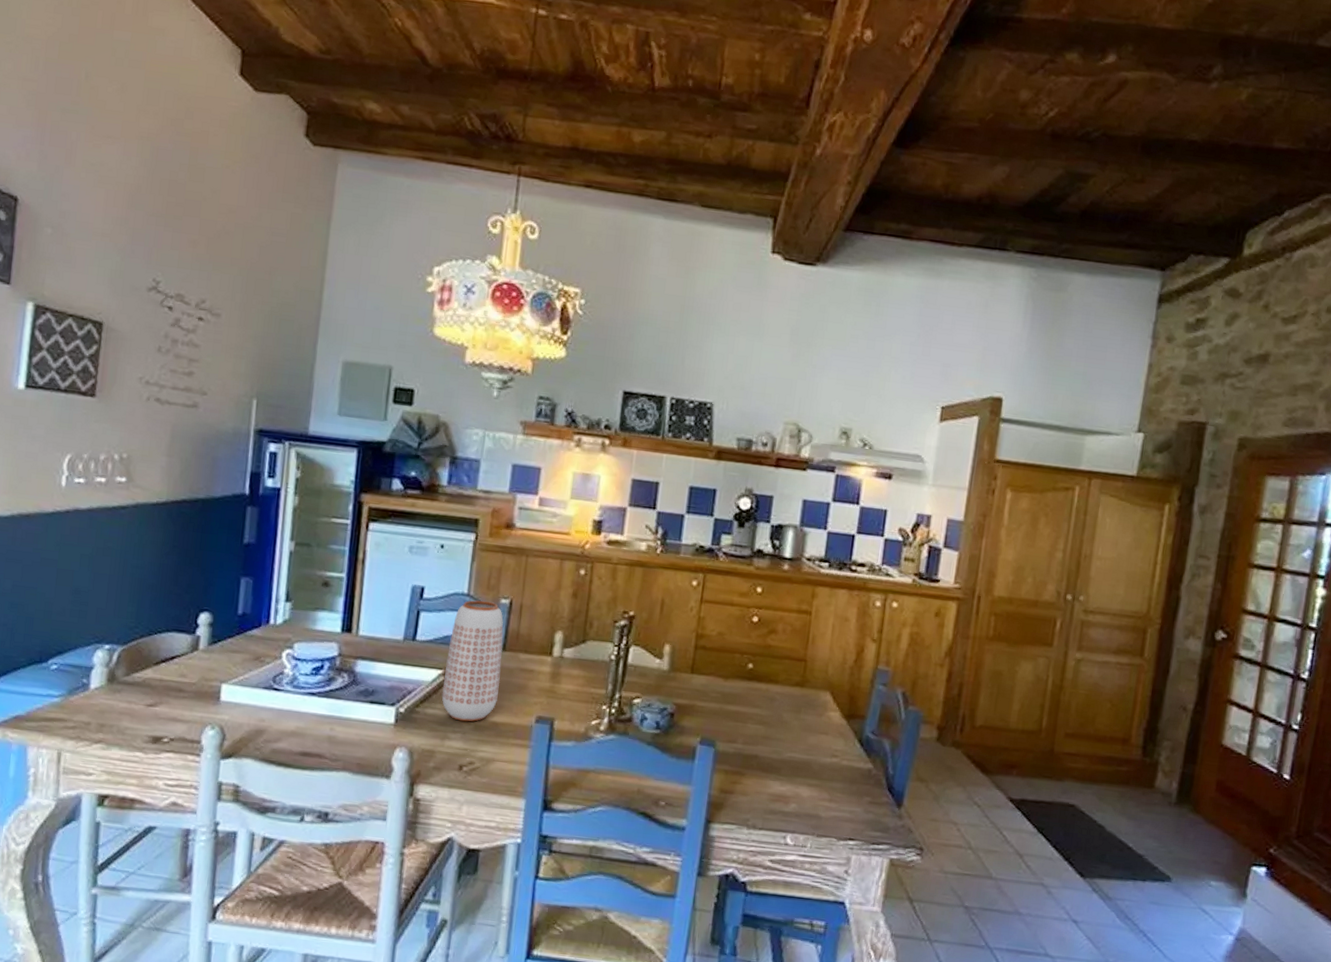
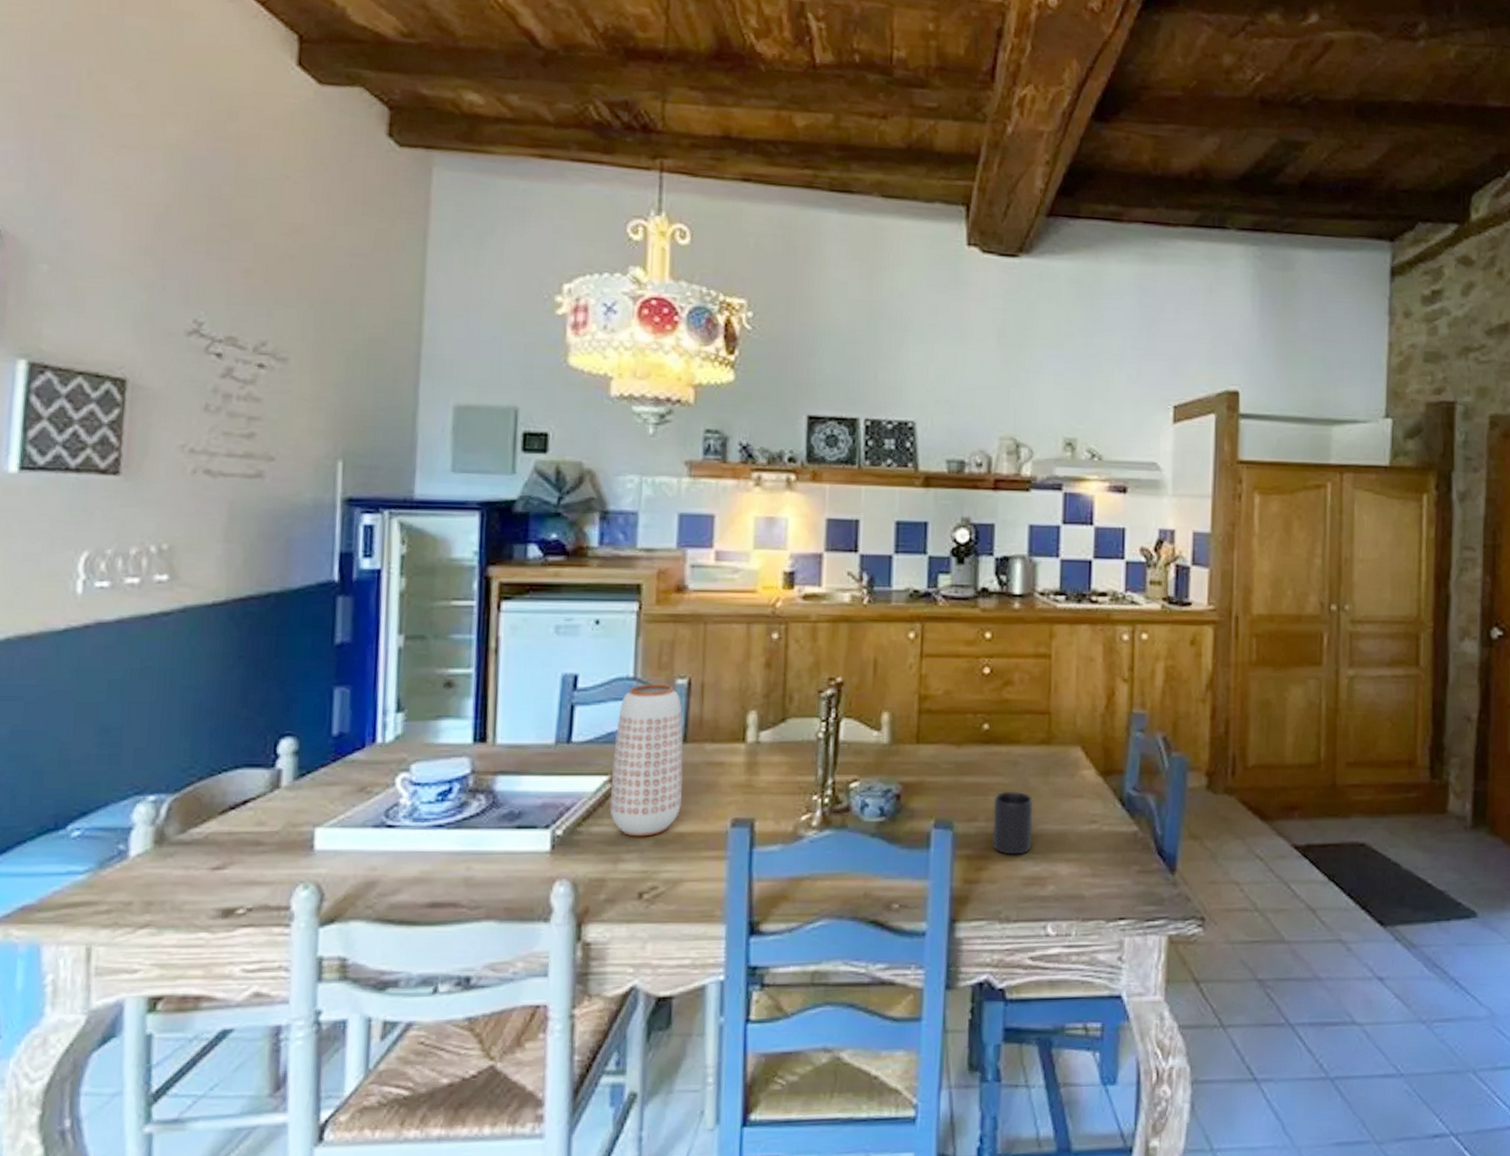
mug: none [747,721,785,775] -> present [992,791,1033,855]

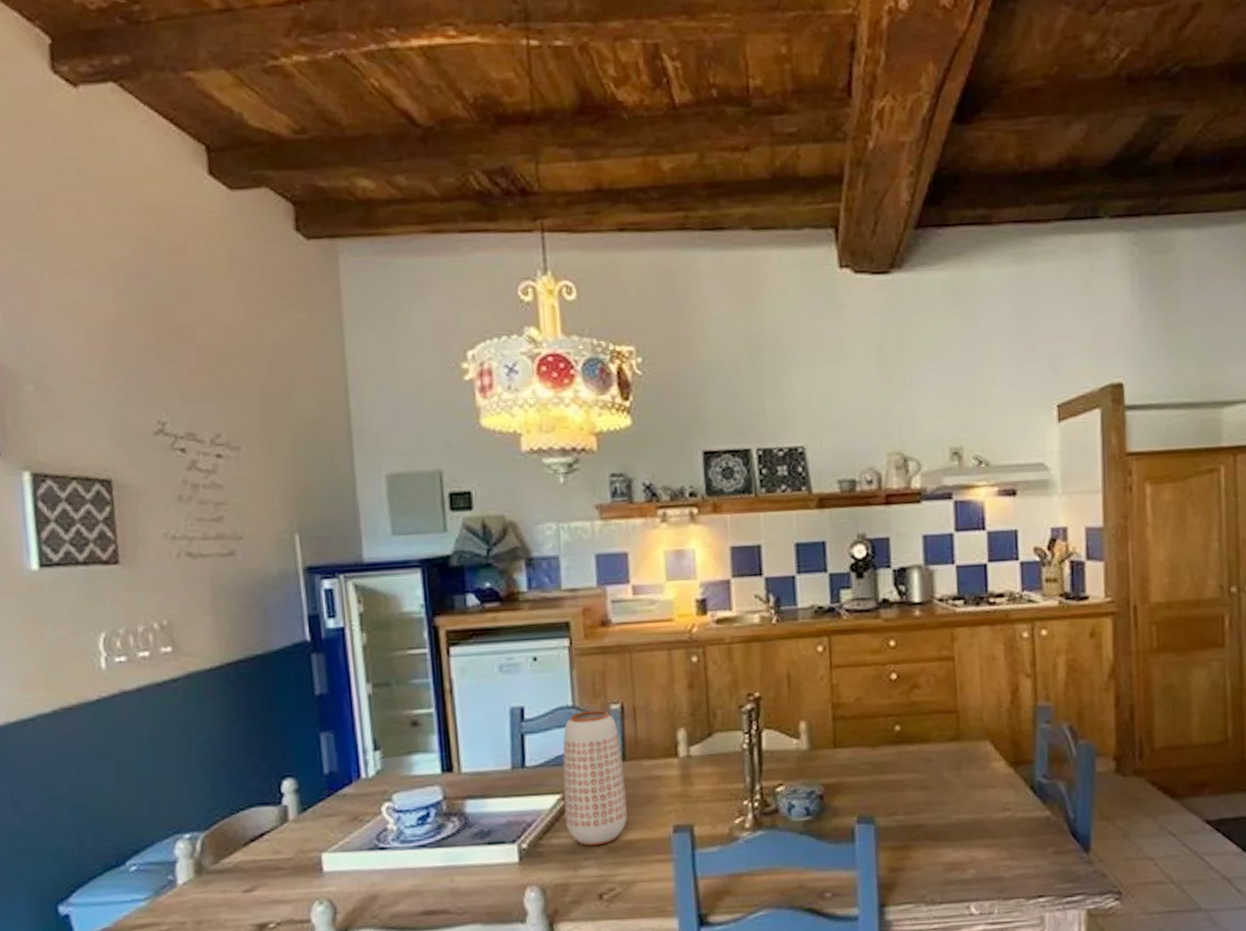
mug: present [992,791,1033,855] -> none [910,786,950,844]

